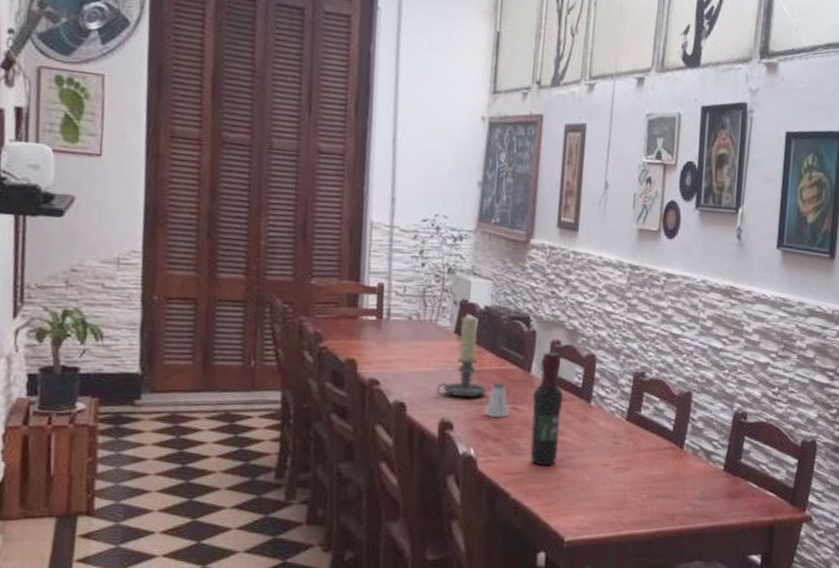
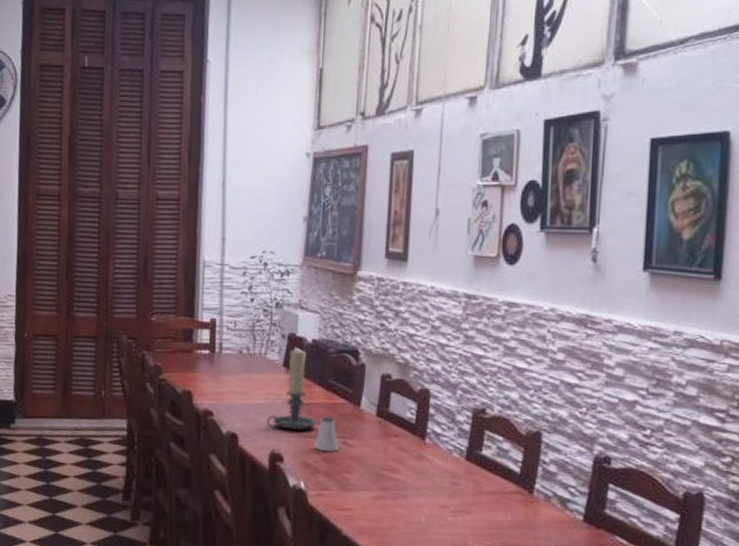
wine bottle: present [530,352,564,467] -> none [361,386,396,504]

